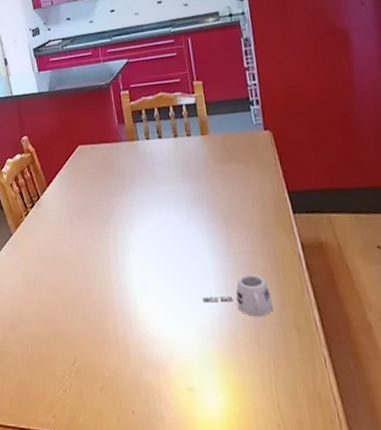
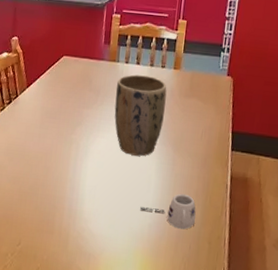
plant pot: none [141,148,205,239] -> present [114,74,167,156]

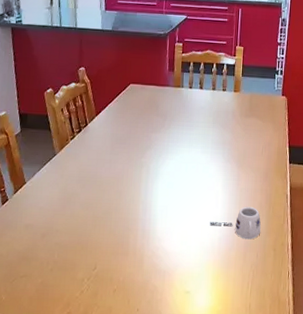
plant pot: present [114,74,167,156] -> none [181,98,229,174]

